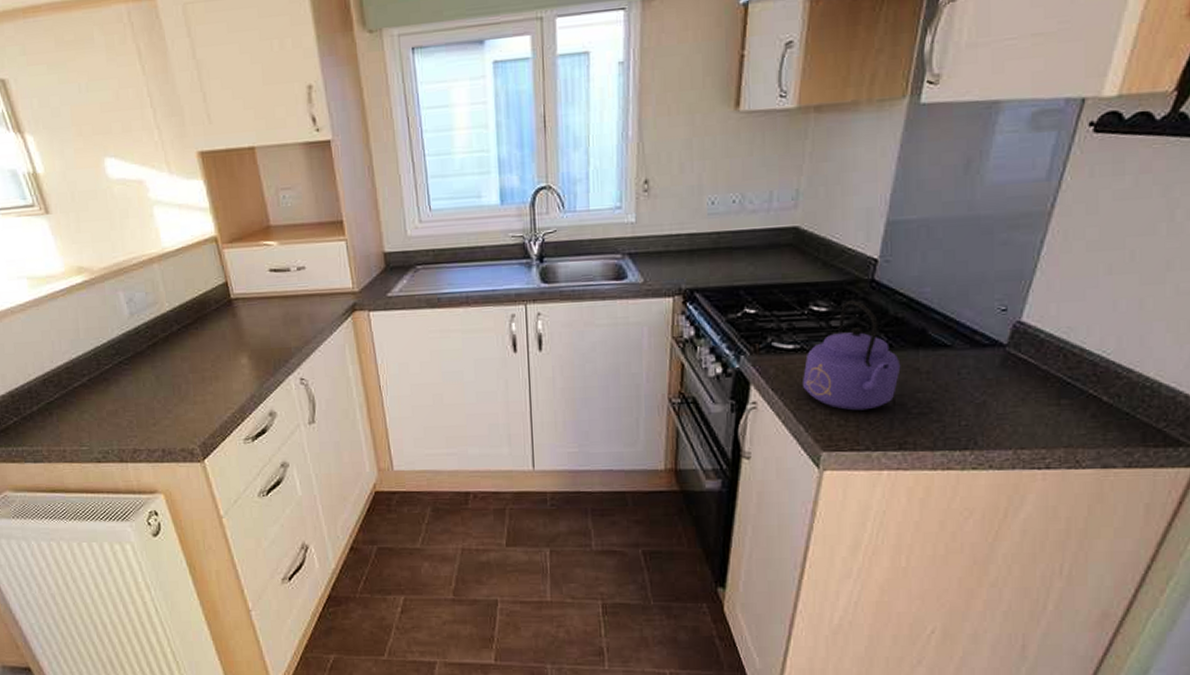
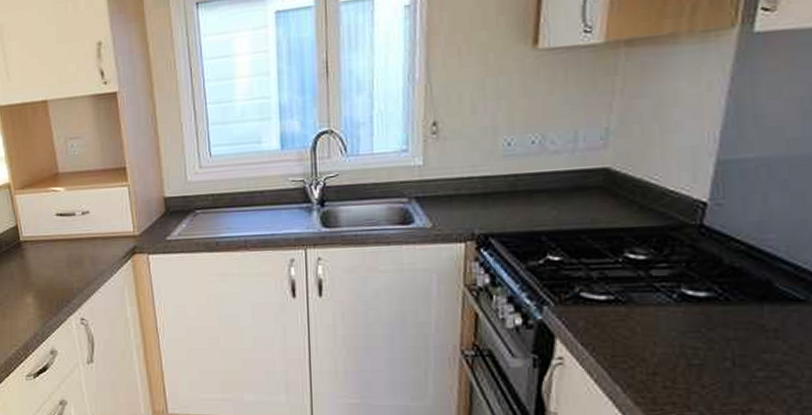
kettle: present [803,300,901,411] -> none [618,247,741,371]

